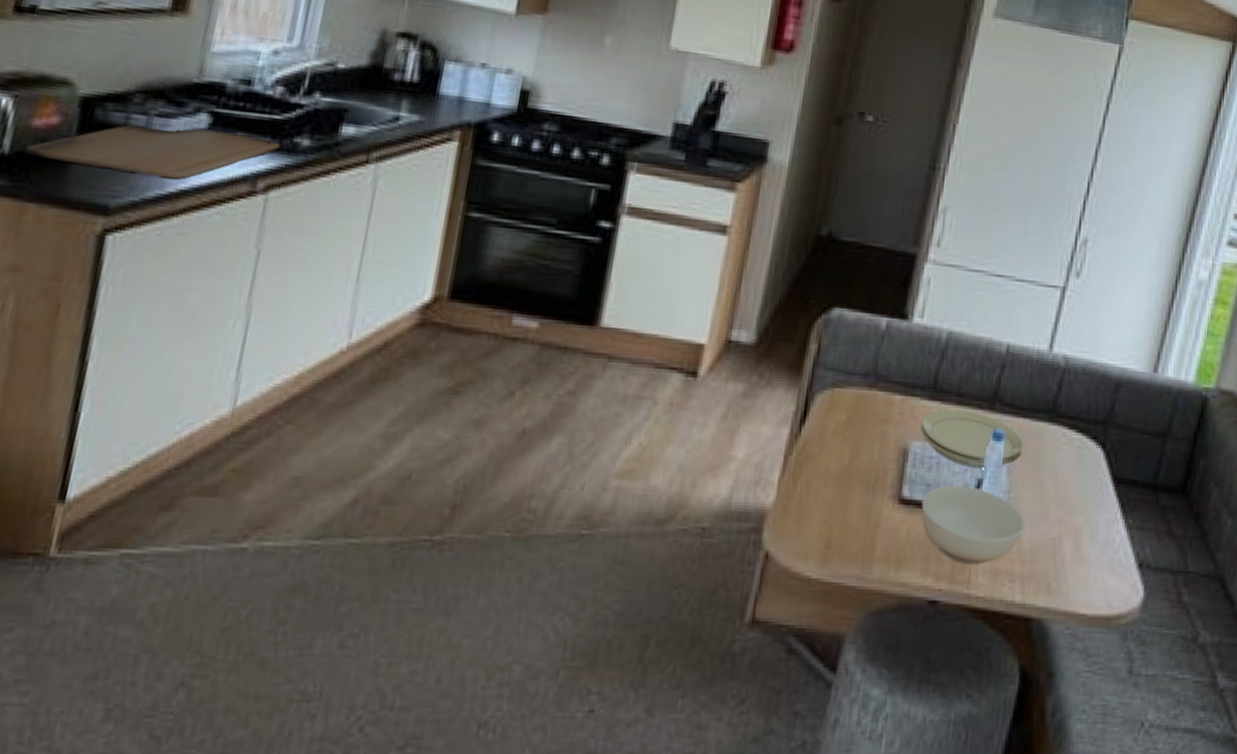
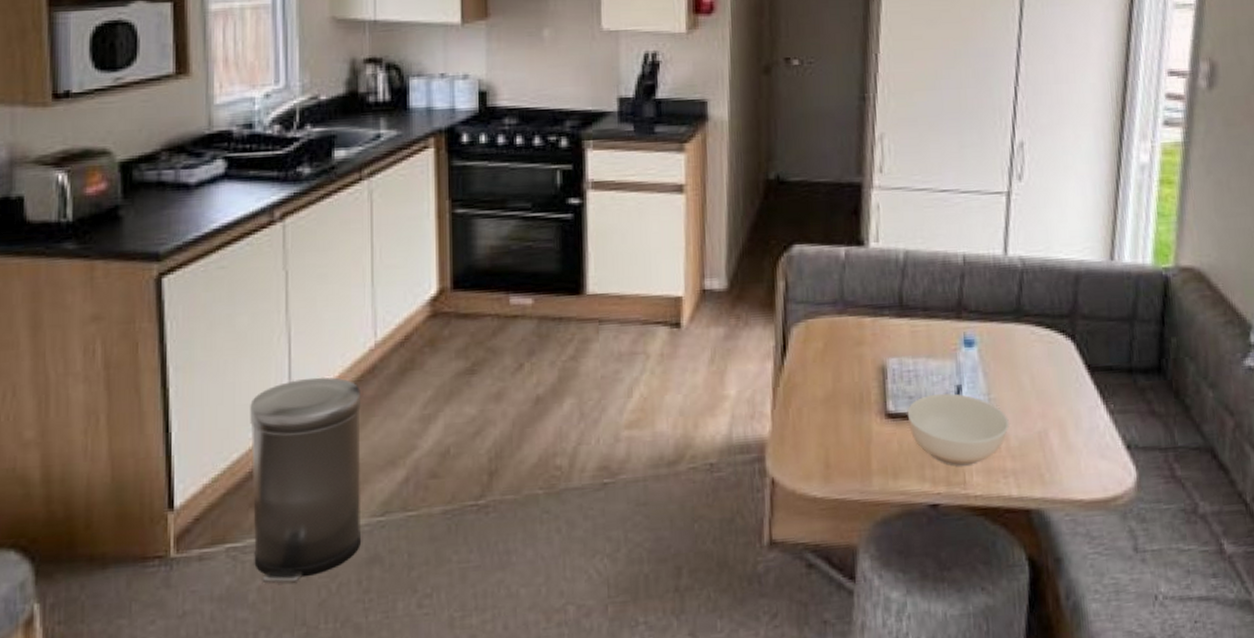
chopping board: present [24,123,281,180] -> none [84,172,286,222]
pedal bin: none [152,373,321,603] -> present [250,377,361,584]
plate: present [920,409,1023,469] -> none [893,323,995,376]

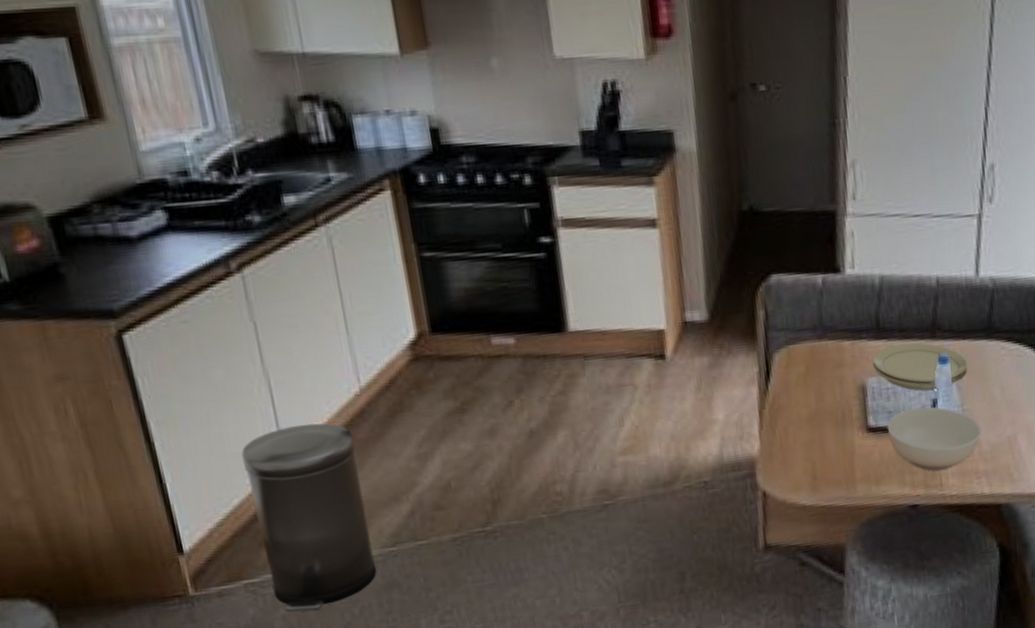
plate: none [893,323,995,376] -> present [872,343,968,391]

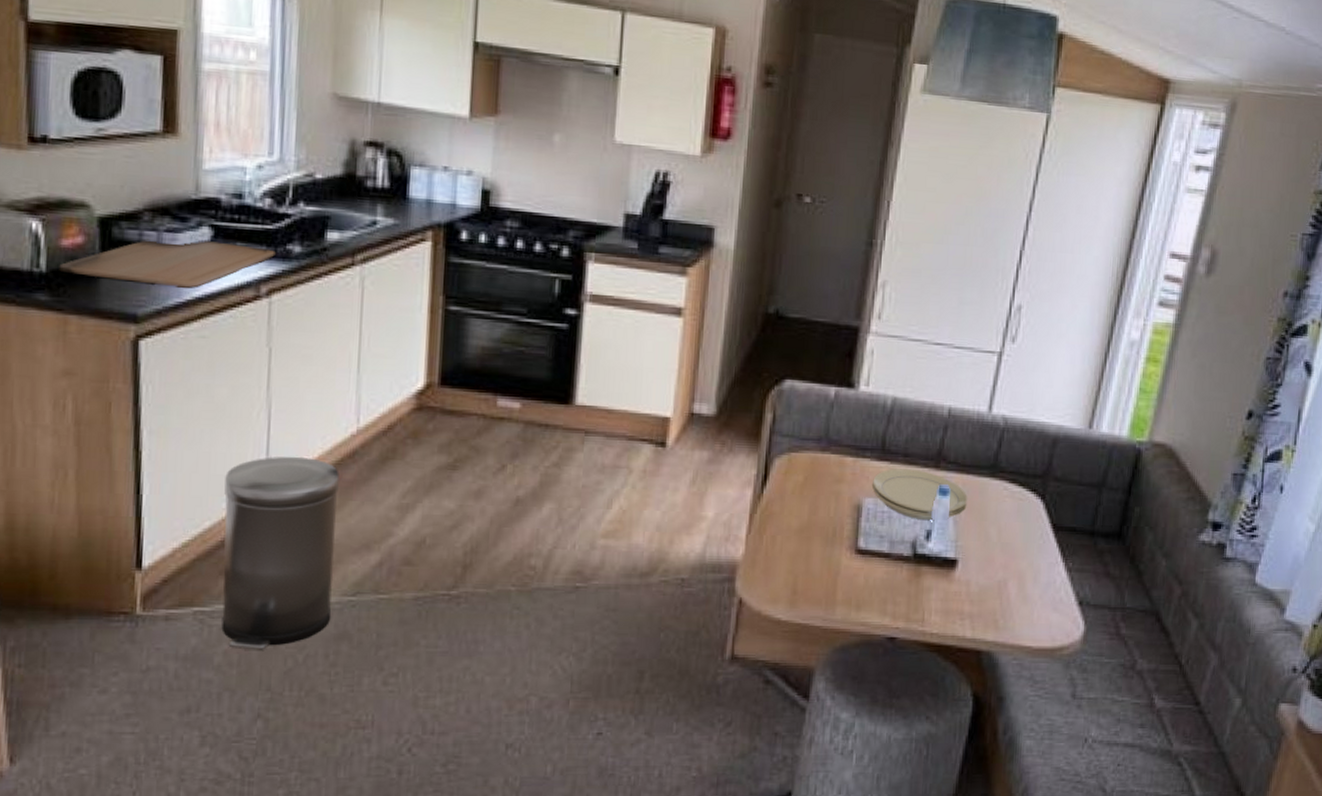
chopping board: none [21,223,237,280] -> present [59,238,276,288]
bowl: present [886,406,982,471] -> none [876,536,972,605]

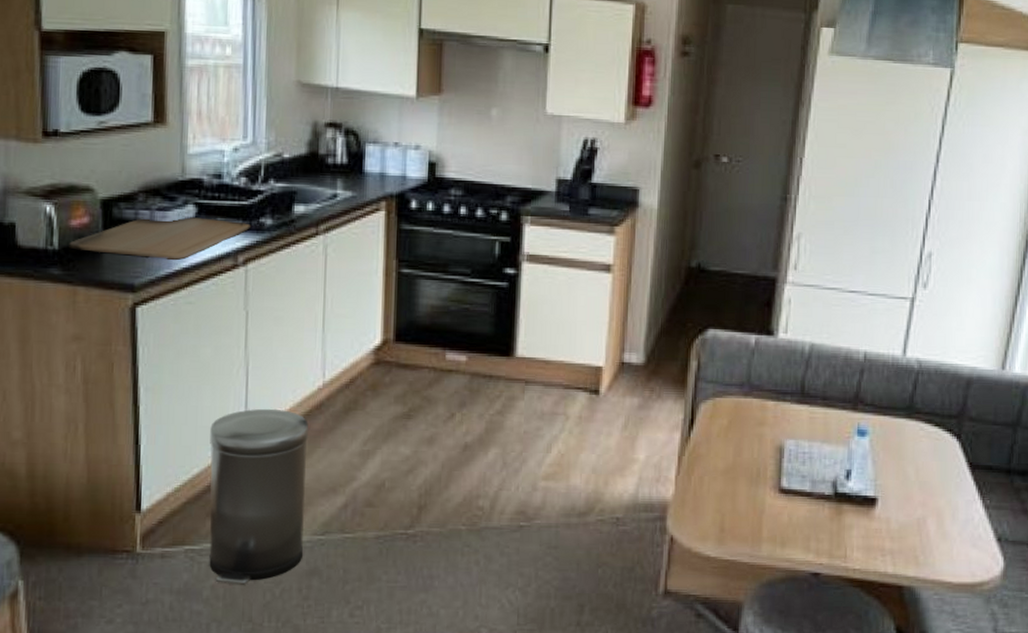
plate: present [871,468,967,521] -> none [792,411,885,461]

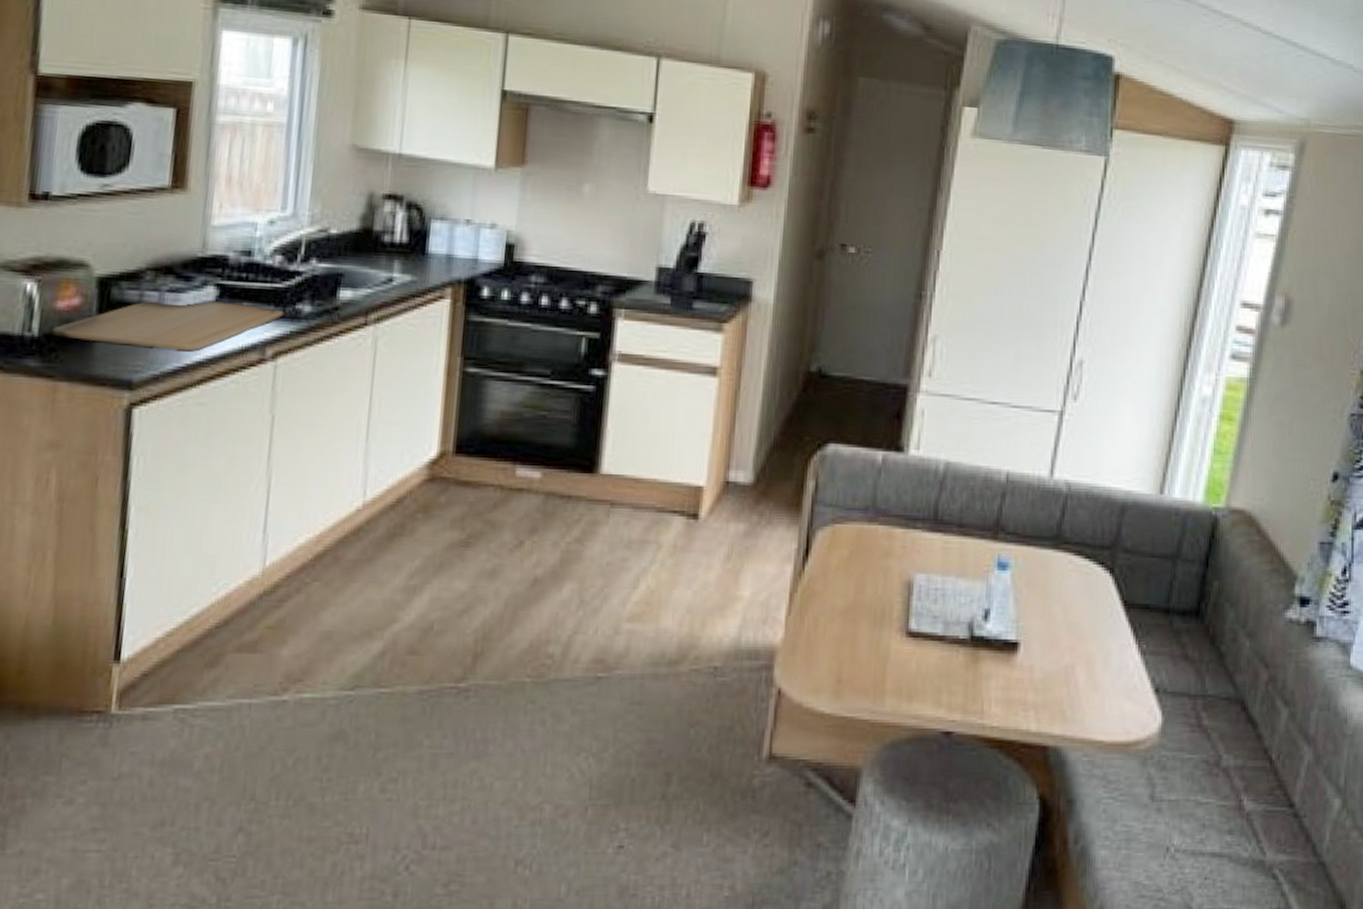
pedal bin: present [209,408,308,585] -> none [204,533,342,753]

